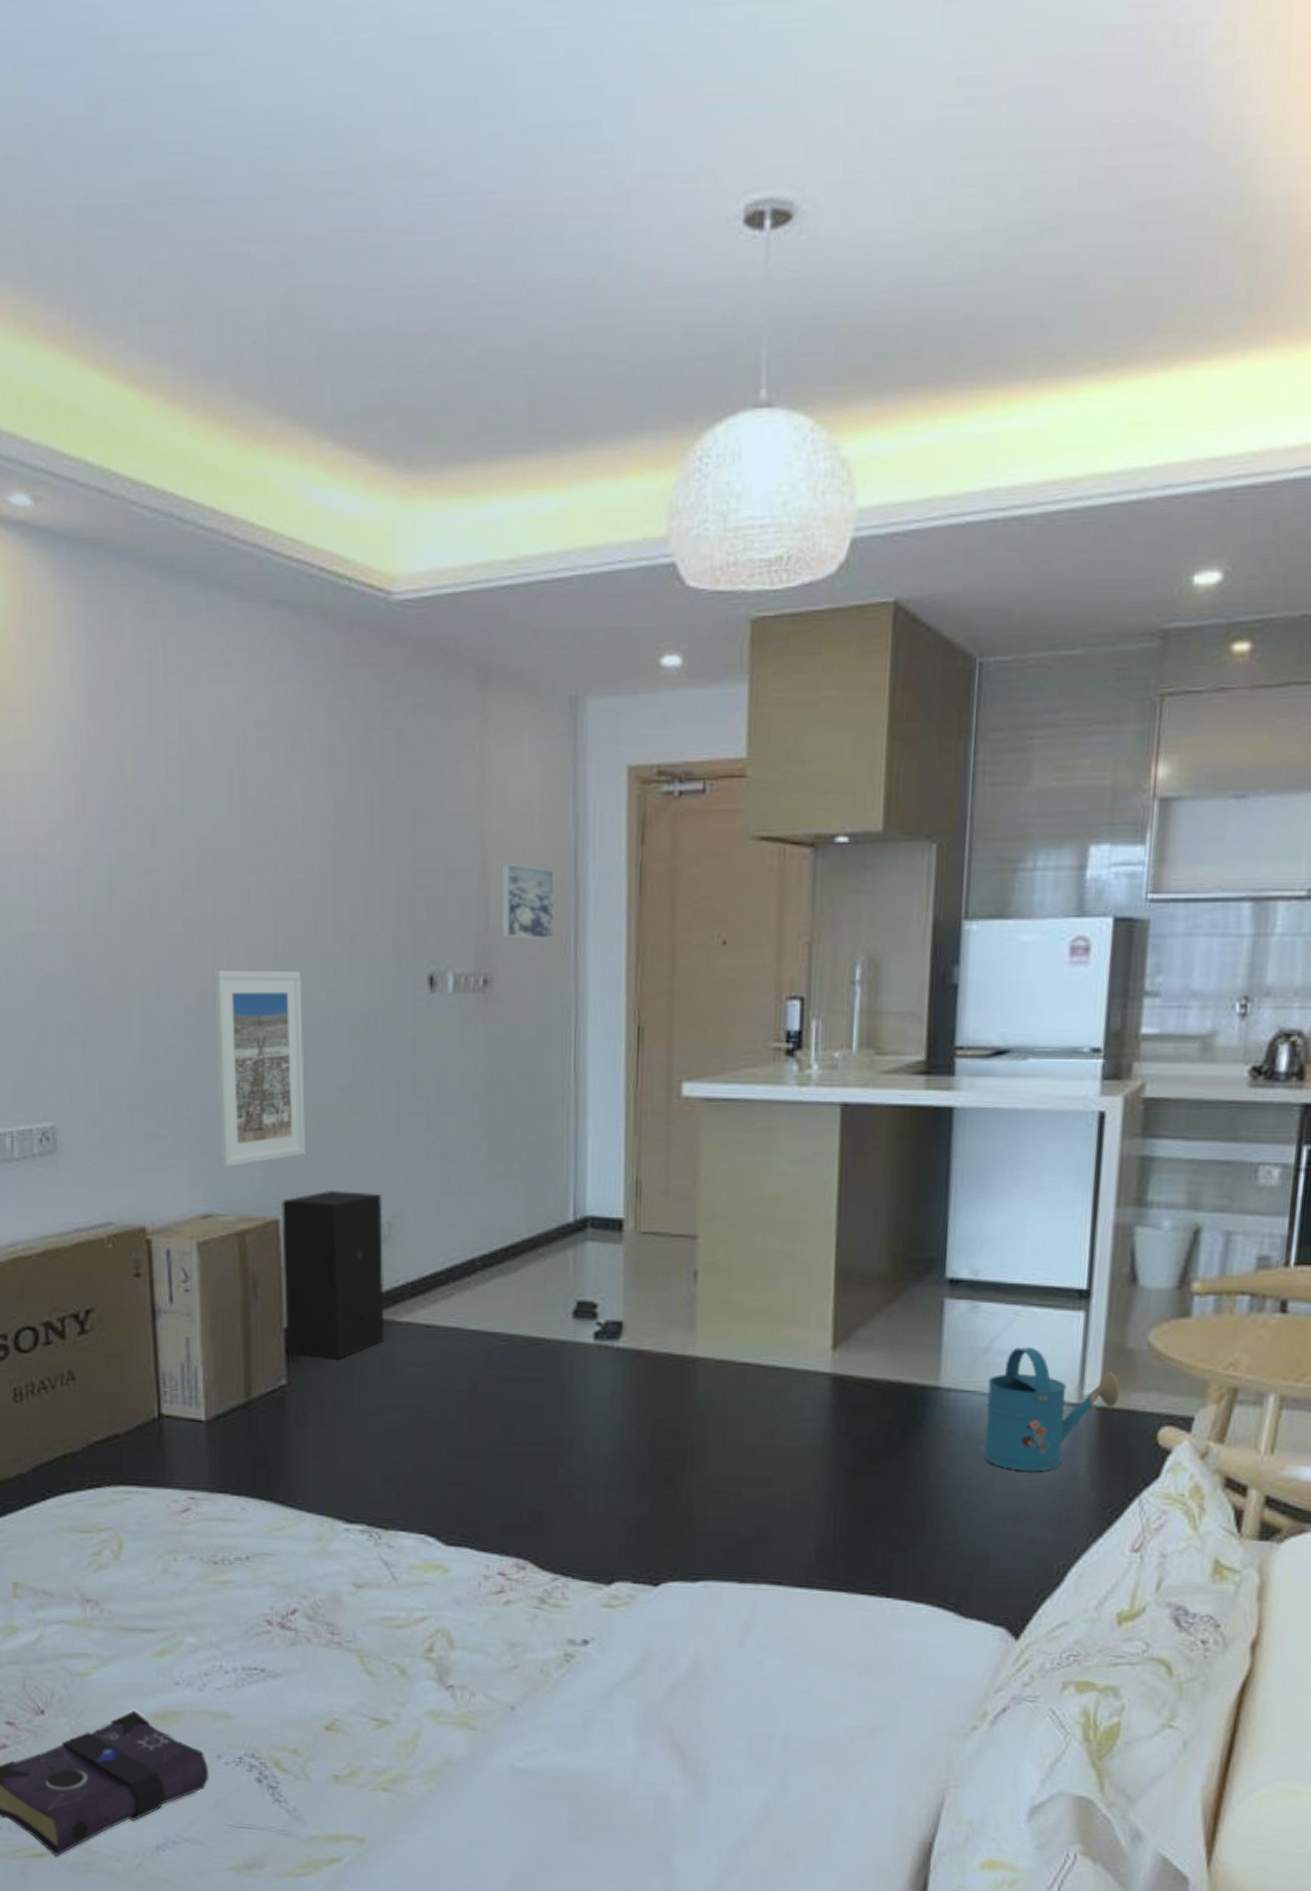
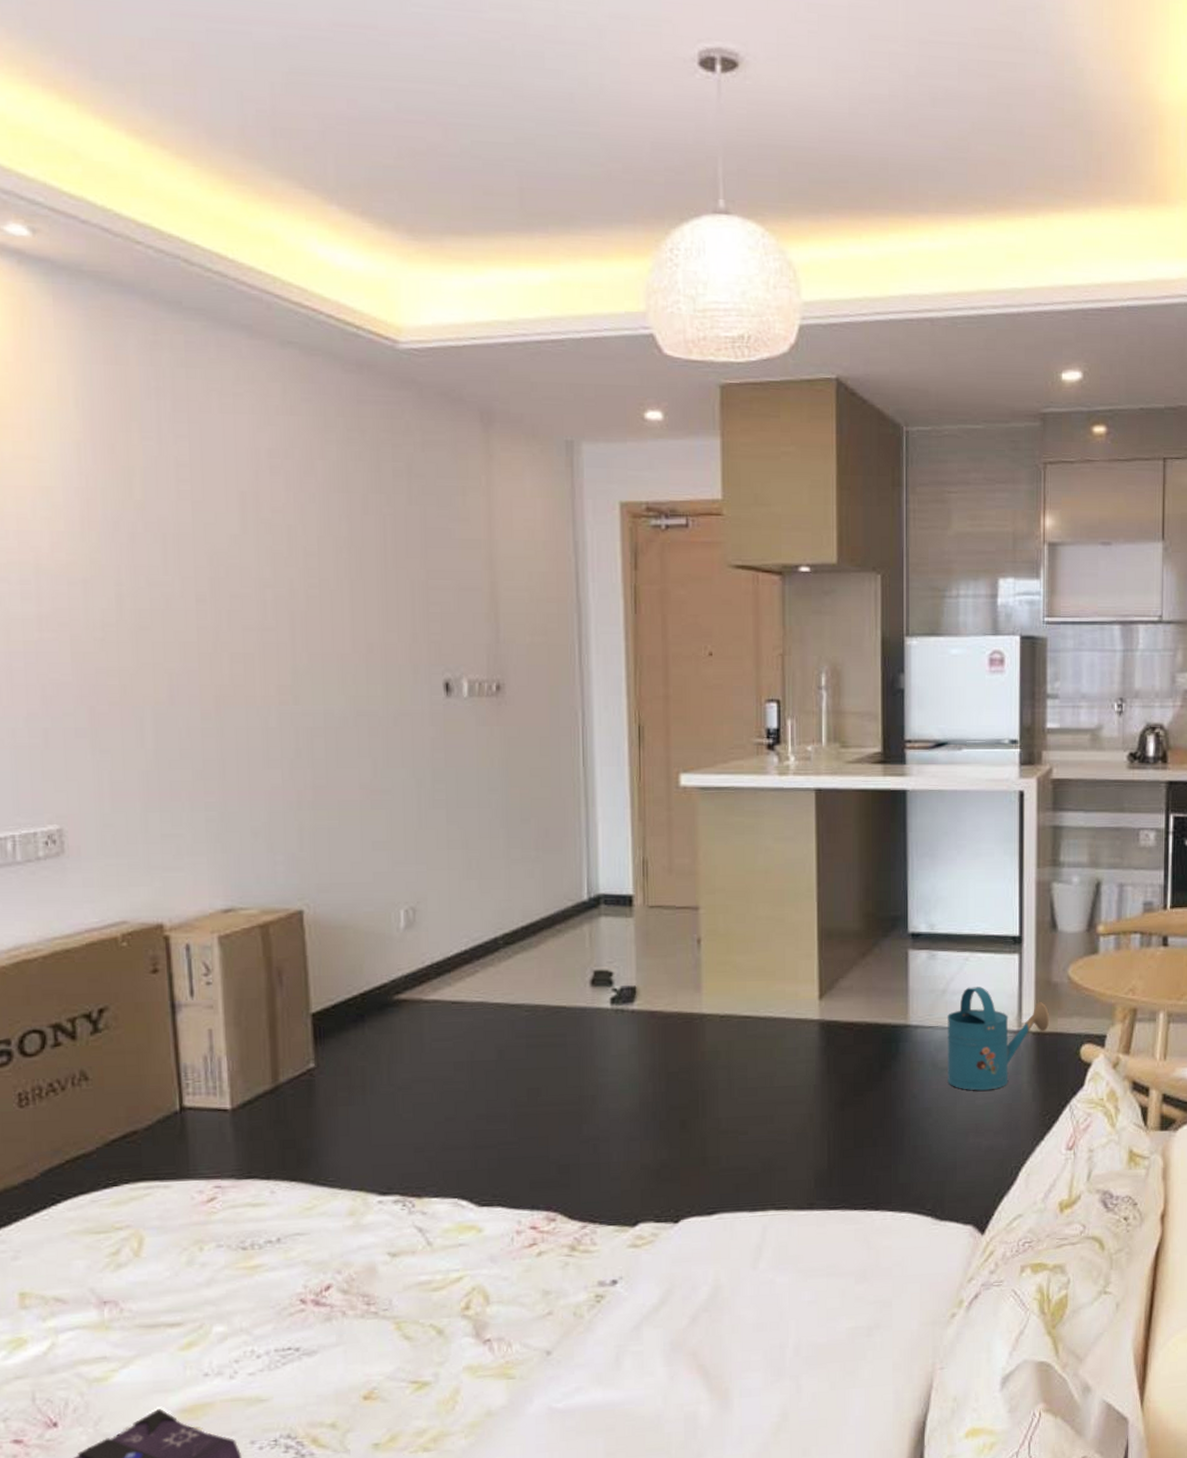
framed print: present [213,970,305,1167] -> none [230,676,328,863]
speaker: present [282,1191,385,1359] -> none [305,881,412,1039]
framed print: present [500,864,555,940] -> none [509,584,560,651]

